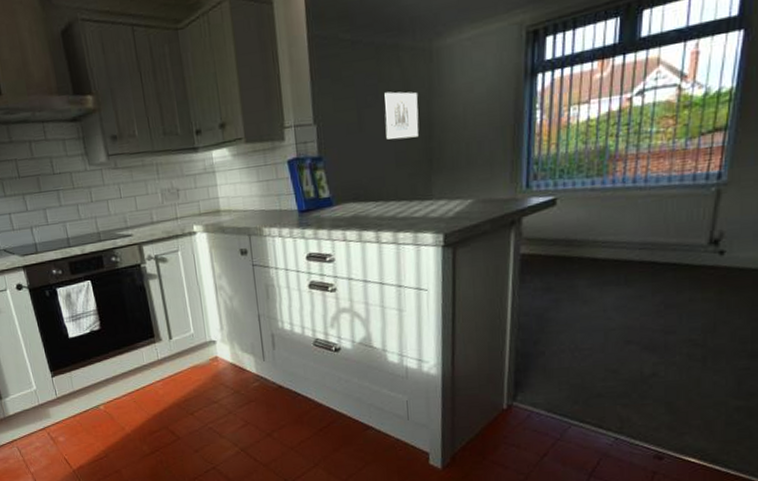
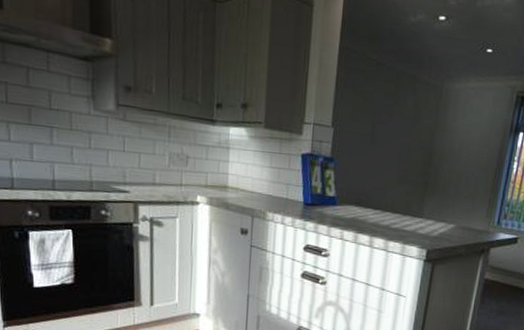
wall art: present [383,91,419,140] -> none [392,115,425,161]

